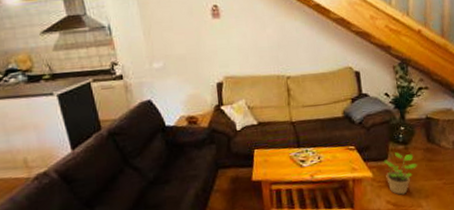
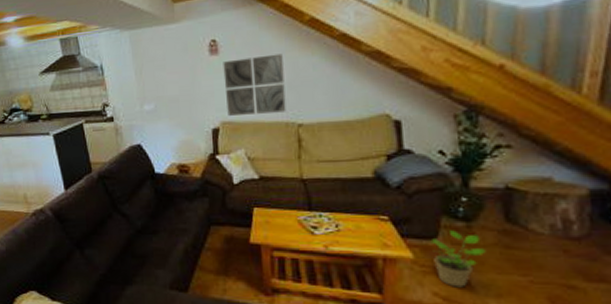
wall art: none [224,18,277,71] -> present [223,53,287,116]

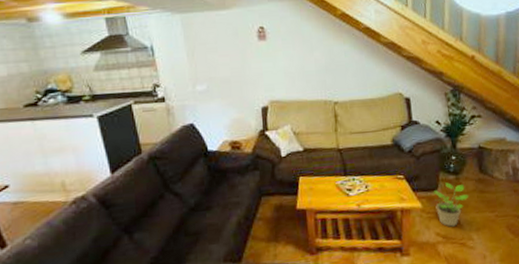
wall art: present [223,53,287,116] -> none [270,41,325,95]

